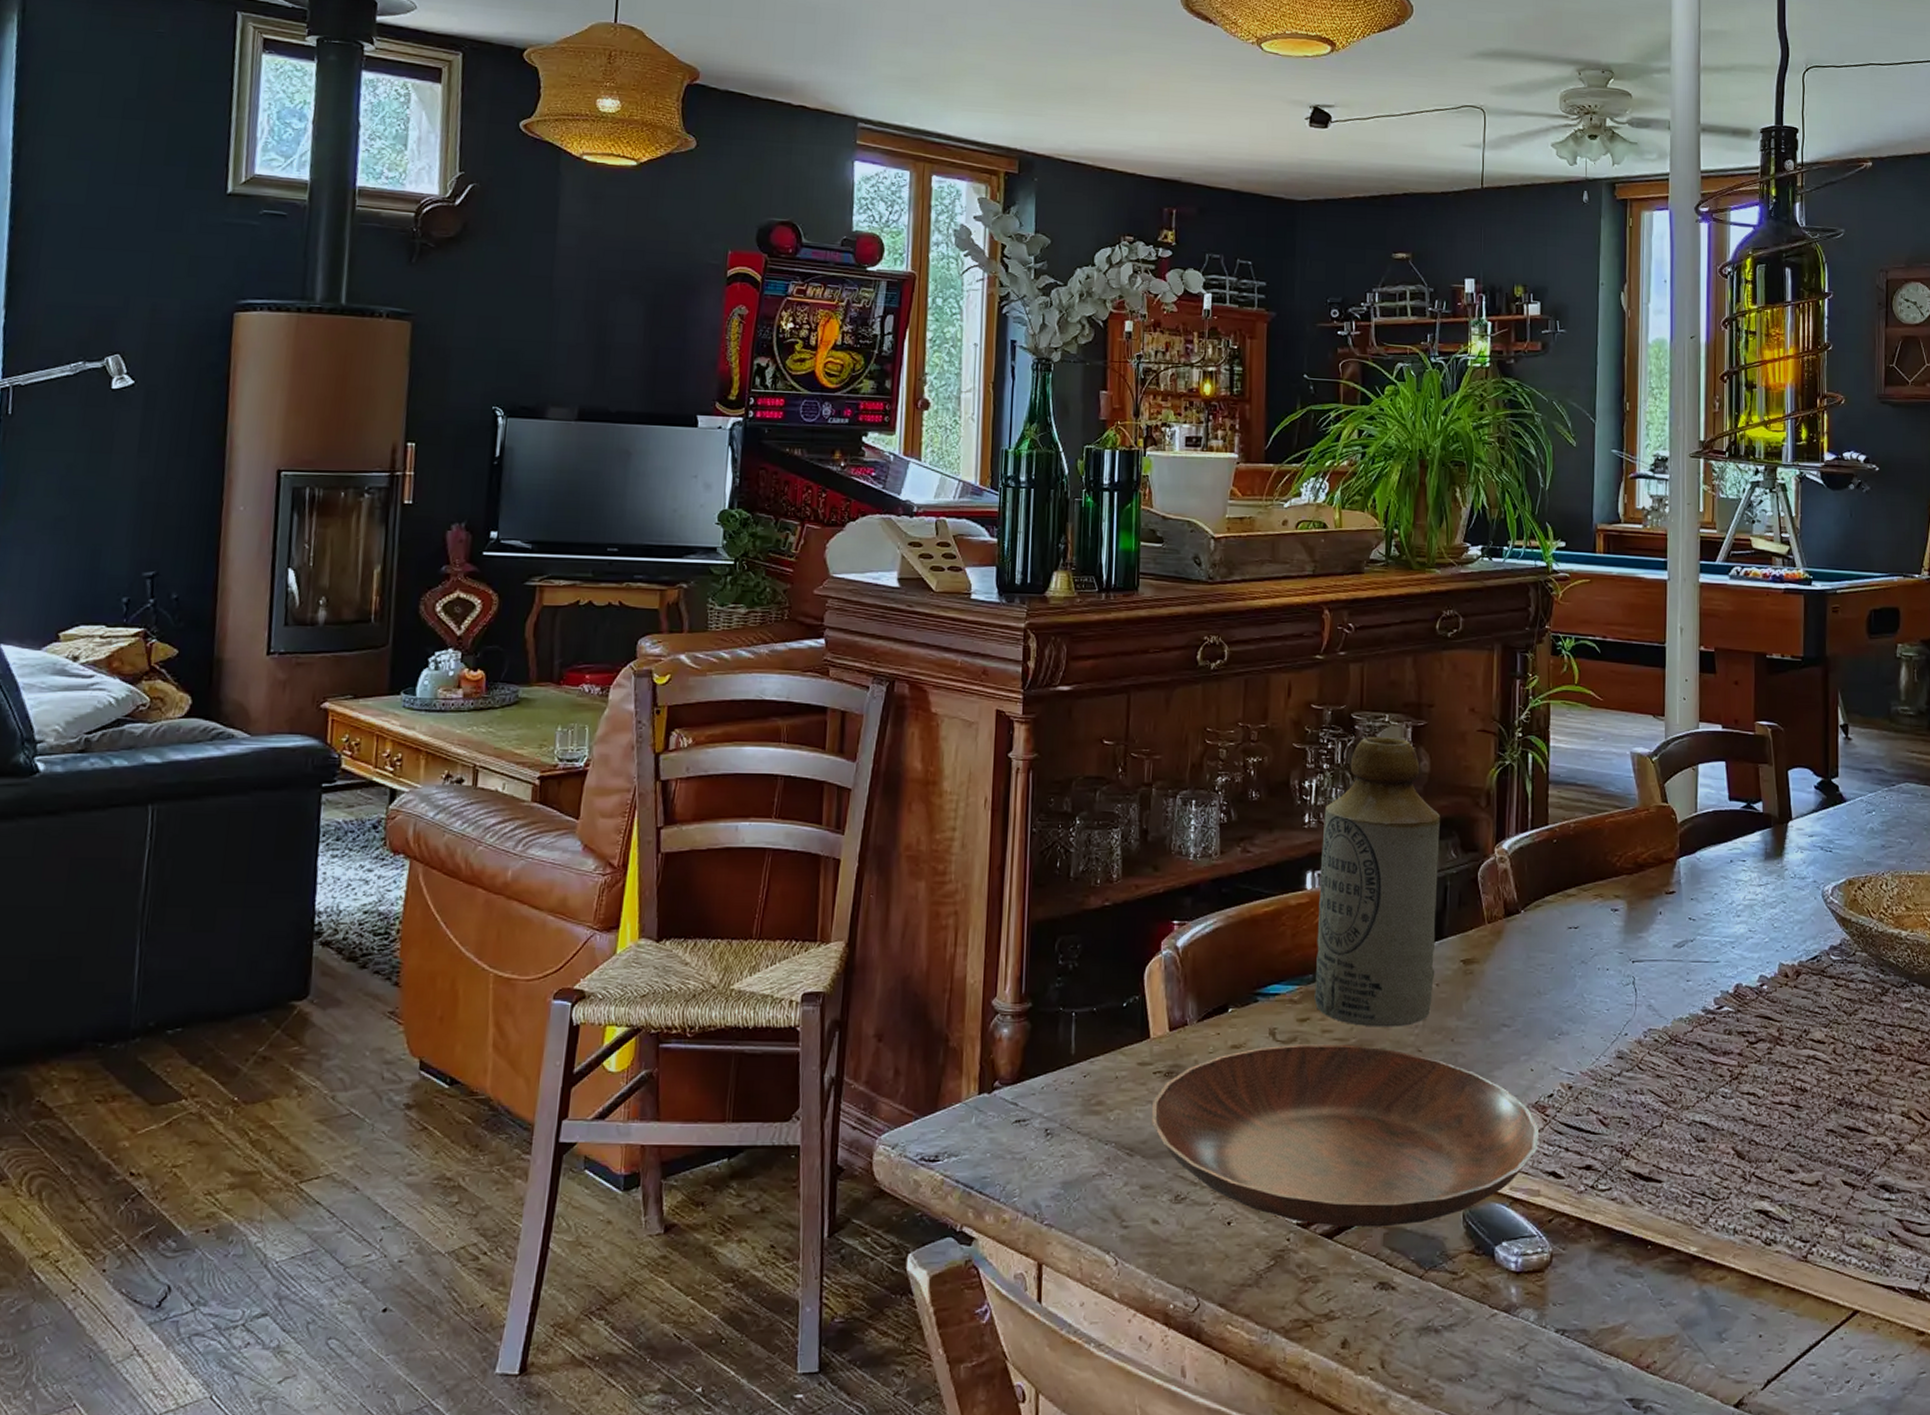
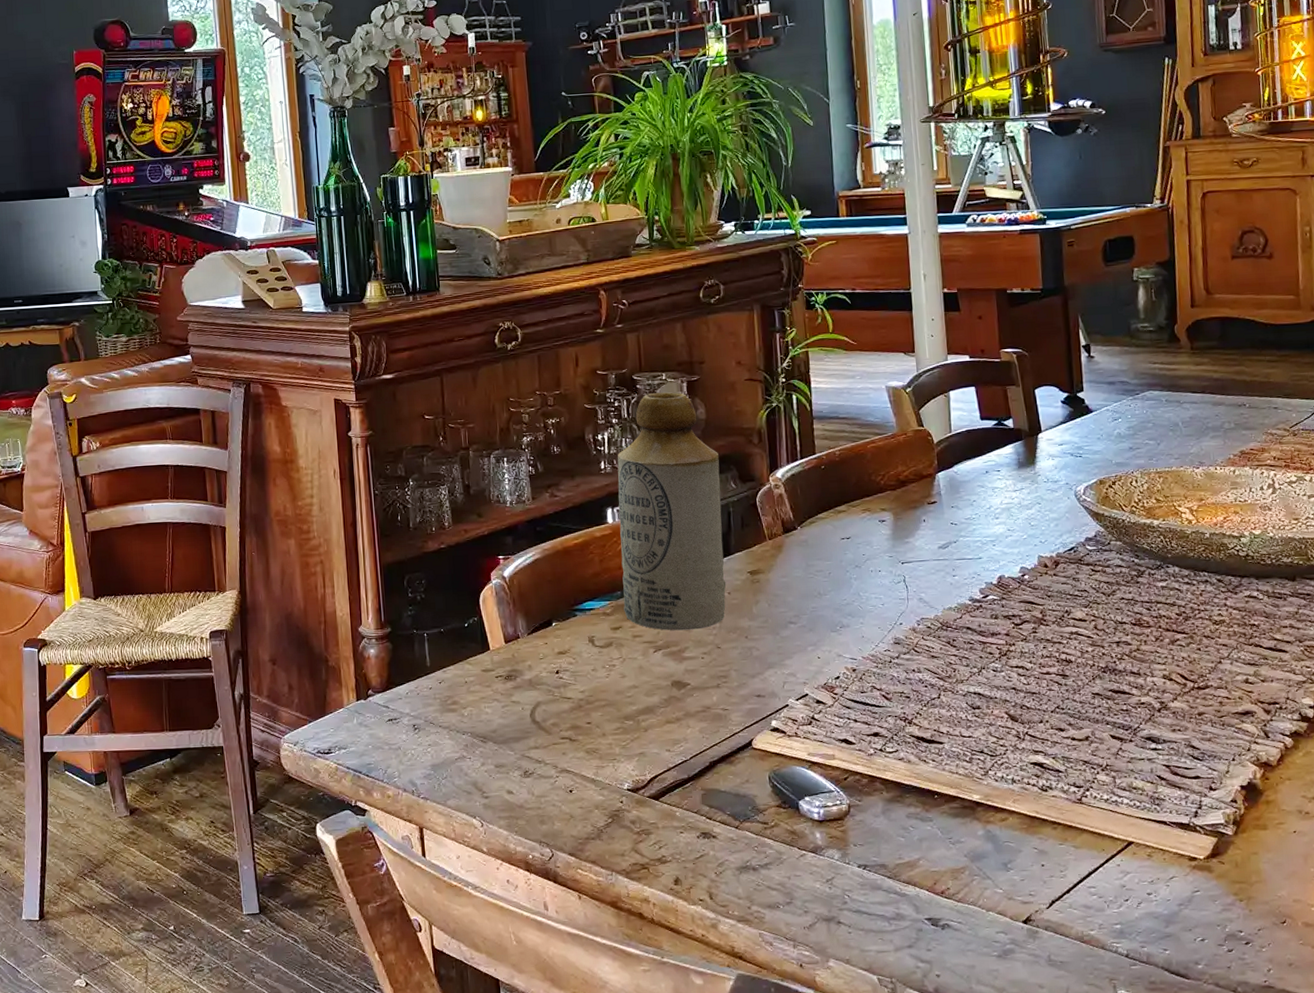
bowl: present [1151,1044,1540,1228] -> none [497,646,830,791]

